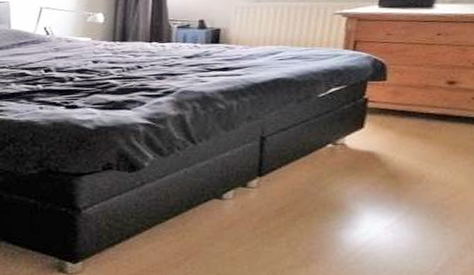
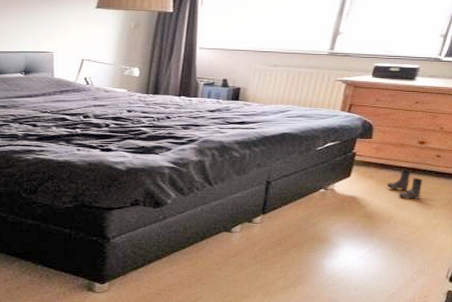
boots: none [411,117,458,154] -> present [387,170,422,199]

